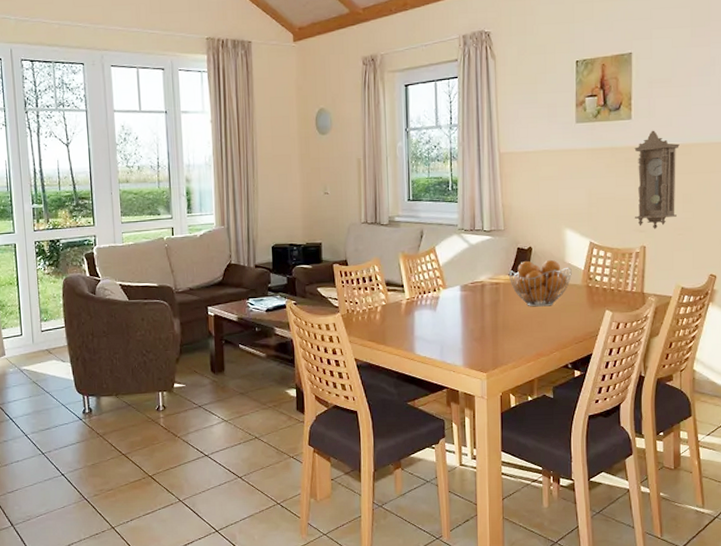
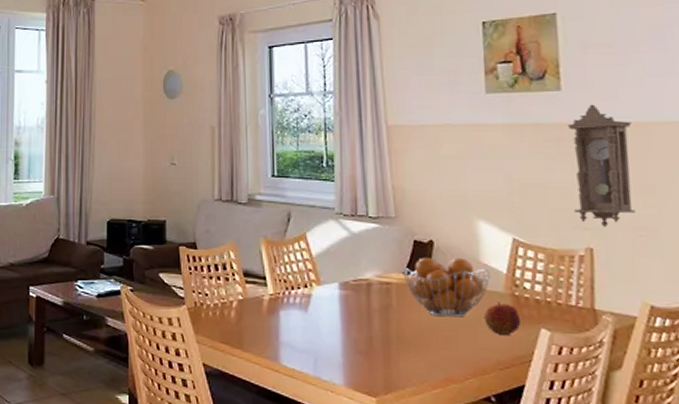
apple: none [566,292,592,317] -> present [484,302,522,335]

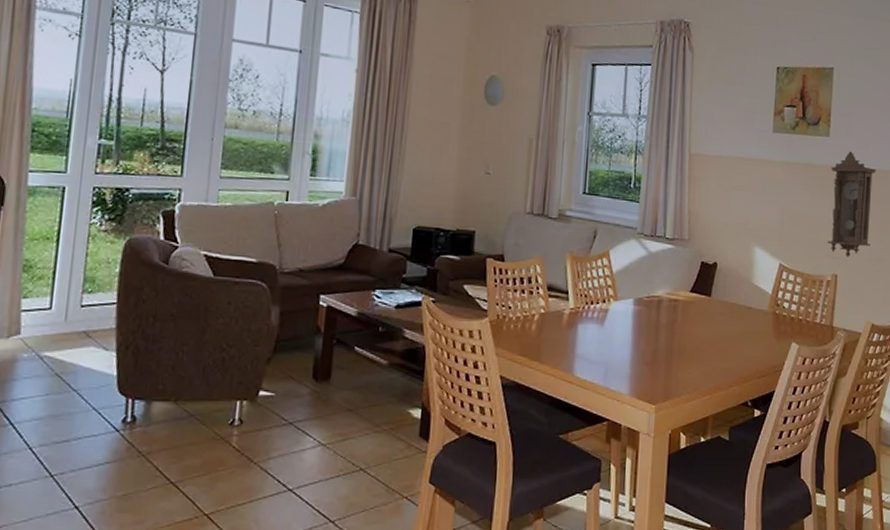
fruit basket: present [402,257,490,318] -> none [689,277,759,332]
apple: present [484,302,522,335] -> none [750,319,778,348]

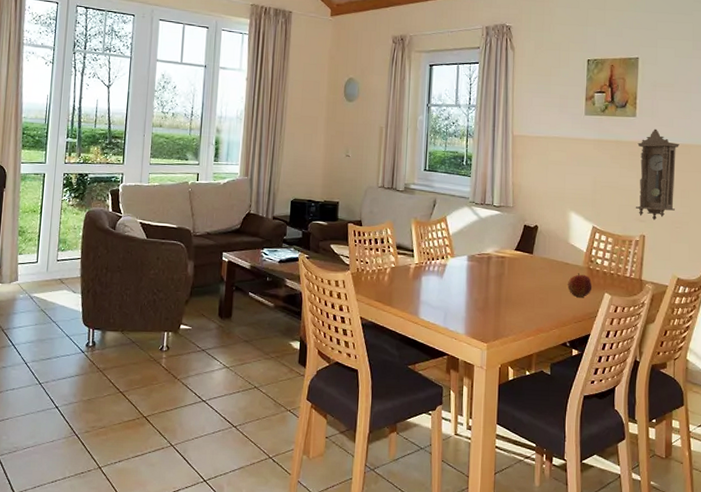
apple: none [750,319,778,348] -> present [568,273,593,297]

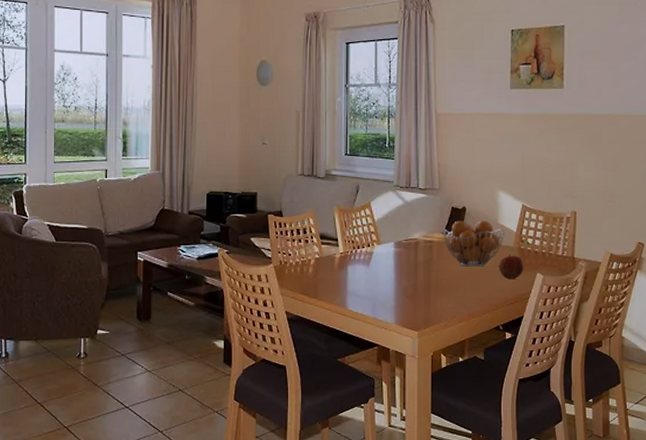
fruit basket: none [514,238,574,284] -> present [442,220,504,267]
pendulum clock: present [636,129,679,221] -> none [566,100,609,196]

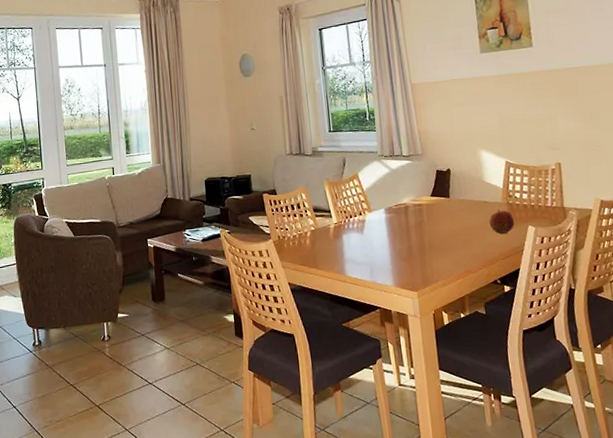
fruit basket: present [442,220,504,267] -> none [429,179,492,226]

